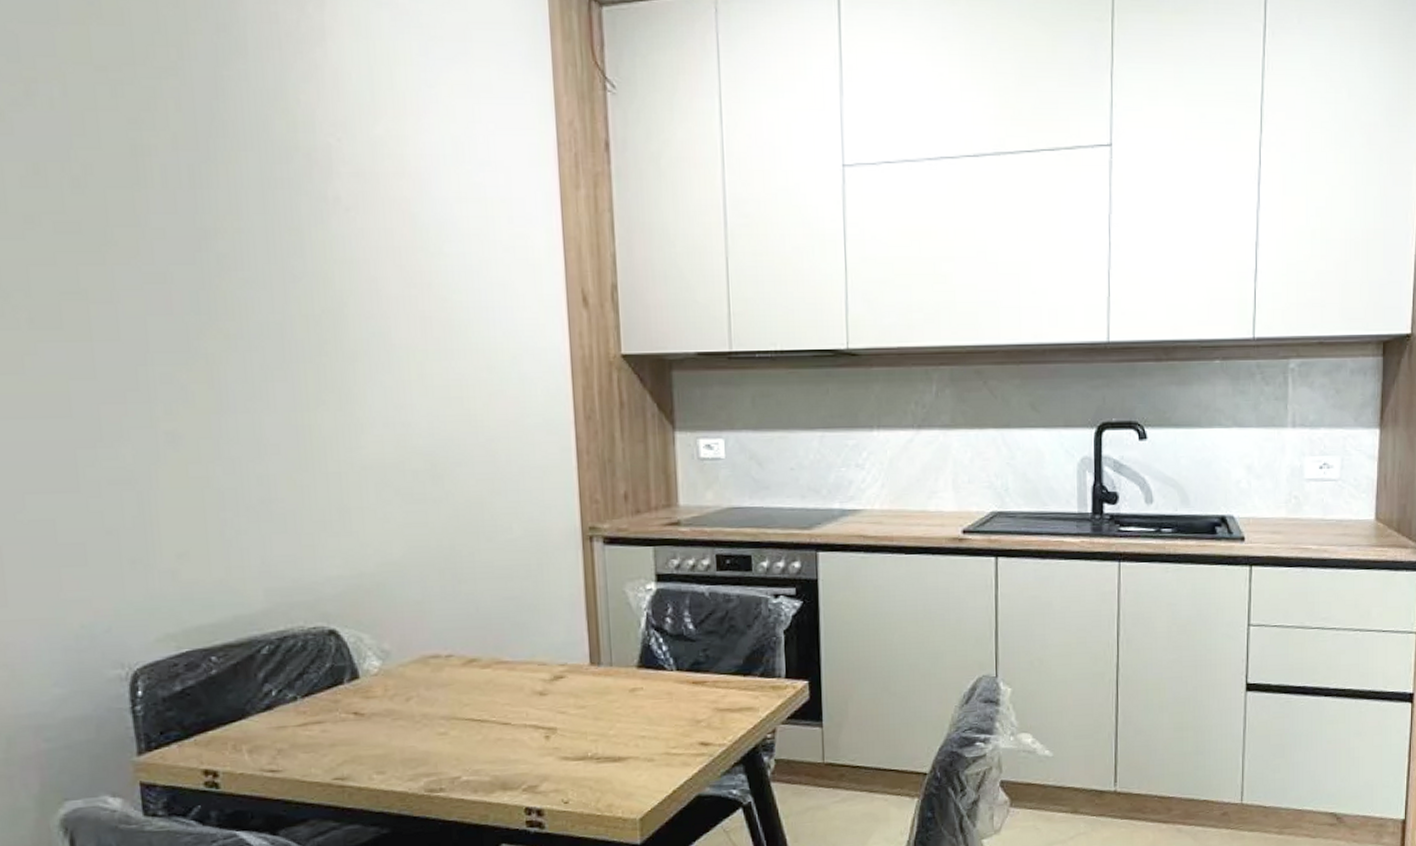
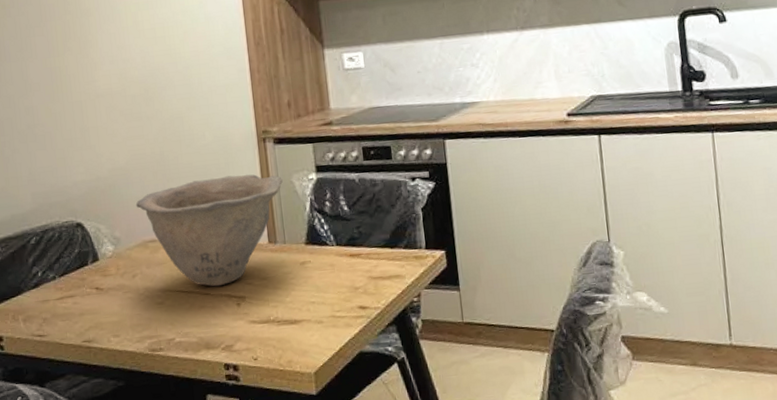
bowl: none [413,580,612,715] -> present [135,174,283,287]

